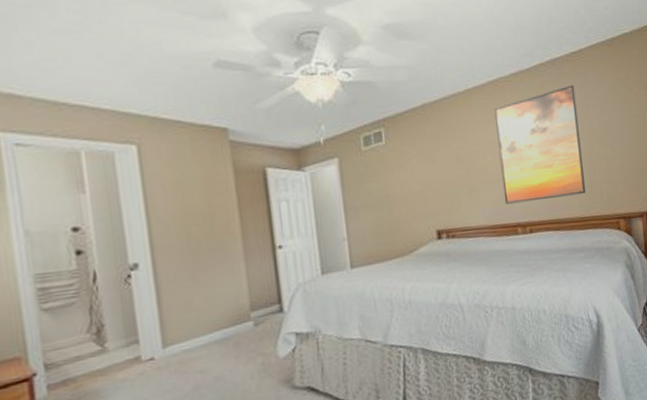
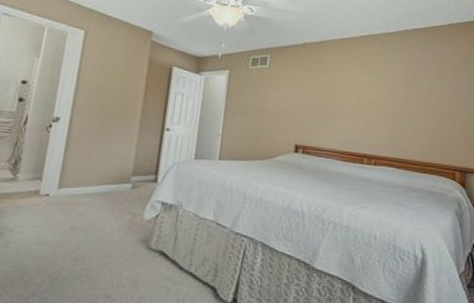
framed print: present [494,85,586,204] -> none [356,51,432,143]

